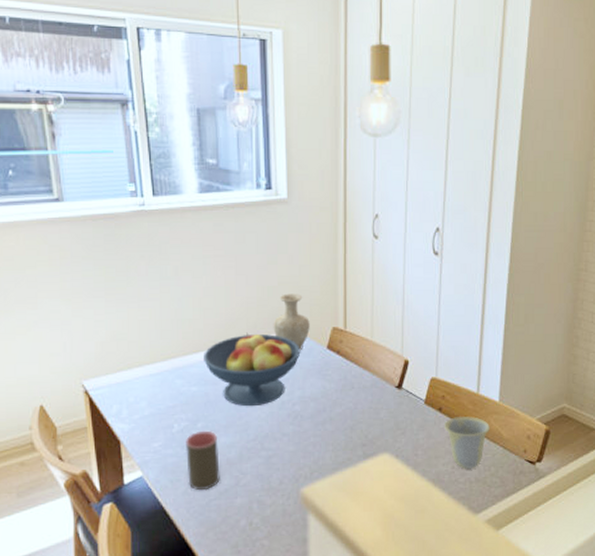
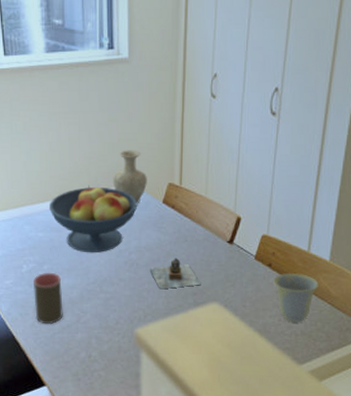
teapot: none [316,407,371,442] -> present [150,258,201,290]

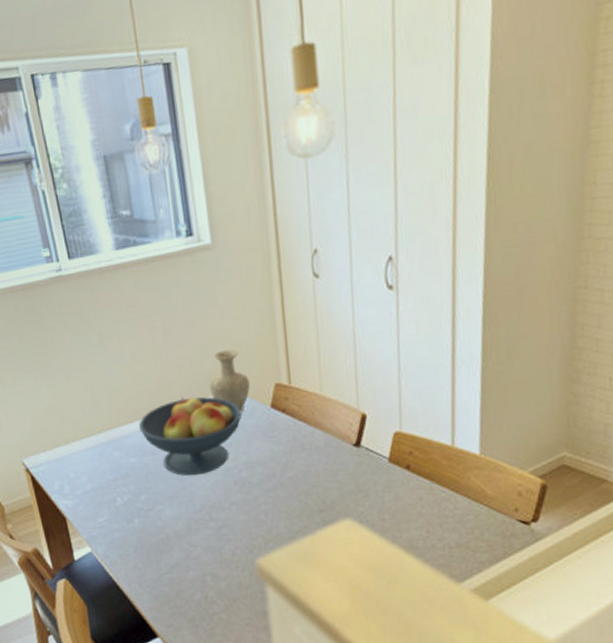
cup: present [34,272,63,325] -> none [130,502,170,565]
teapot: present [150,258,201,290] -> none [266,471,328,510]
cup: present [273,272,319,322] -> none [414,473,470,533]

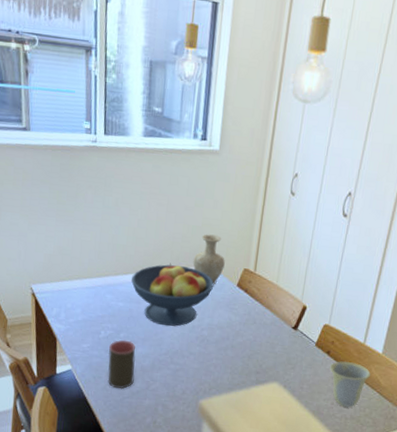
cup: none [130,502,170,565] -> present [107,340,136,389]
cup: none [414,473,470,533] -> present [330,360,371,407]

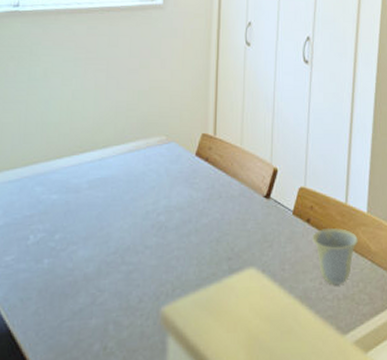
cup: present [107,340,136,389] -> none [39,242,76,311]
fruit bowl: present [131,263,214,326] -> none [67,137,169,217]
vase: present [193,234,225,285] -> none [141,98,179,158]

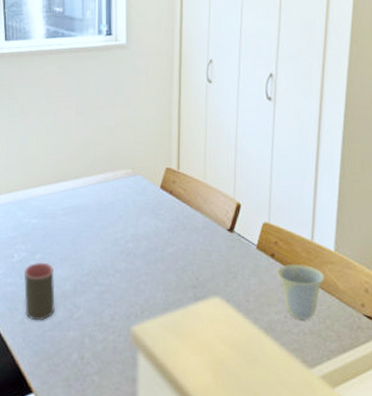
cup: none [39,242,76,311] -> present [24,262,55,321]

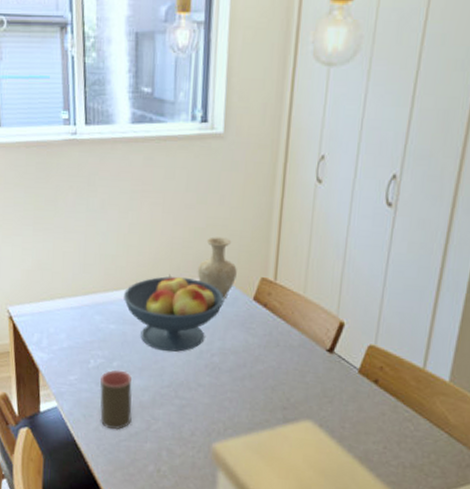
fruit bowl: none [44,169,135,242] -> present [124,274,225,352]
vase: none [109,134,144,189] -> present [197,237,237,300]
cup: present [277,263,325,320] -> none [379,391,435,453]

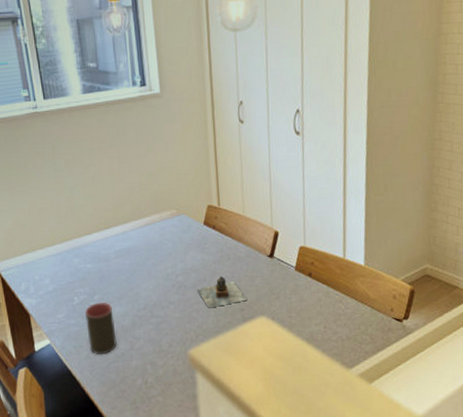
fruit bowl: present [124,274,225,352] -> none [96,214,181,280]
vase: present [197,237,237,300] -> none [154,177,188,228]
teapot: none [234,364,293,400] -> present [198,276,248,309]

